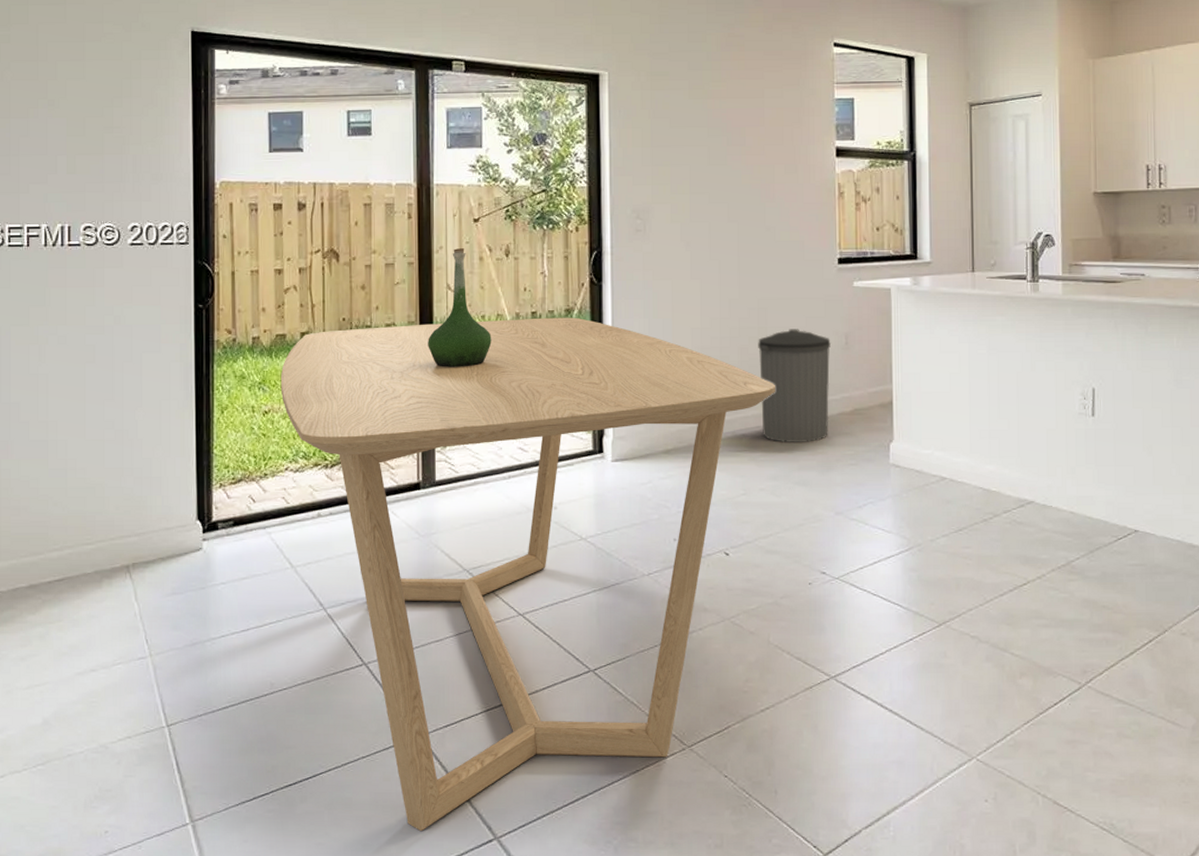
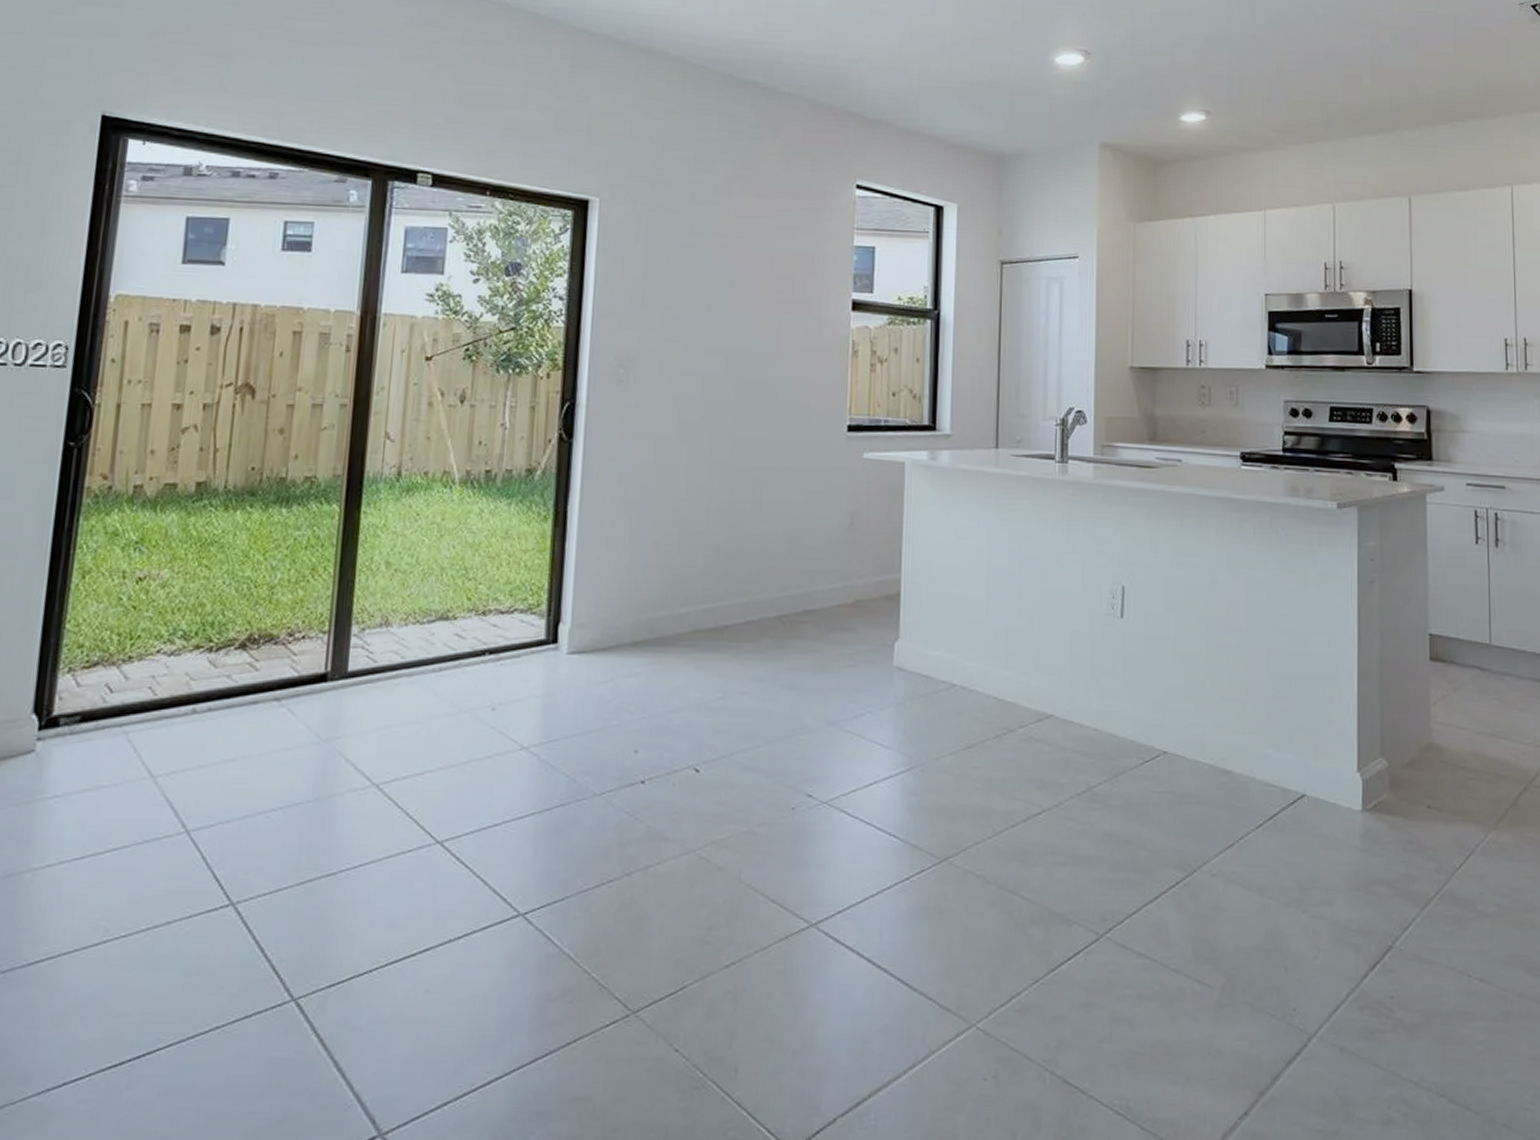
dining table: present [280,317,775,832] -> none [162,477,767,1128]
vase: present [428,248,492,367] -> none [354,390,434,533]
trash can: present [758,329,831,444] -> none [748,504,834,639]

